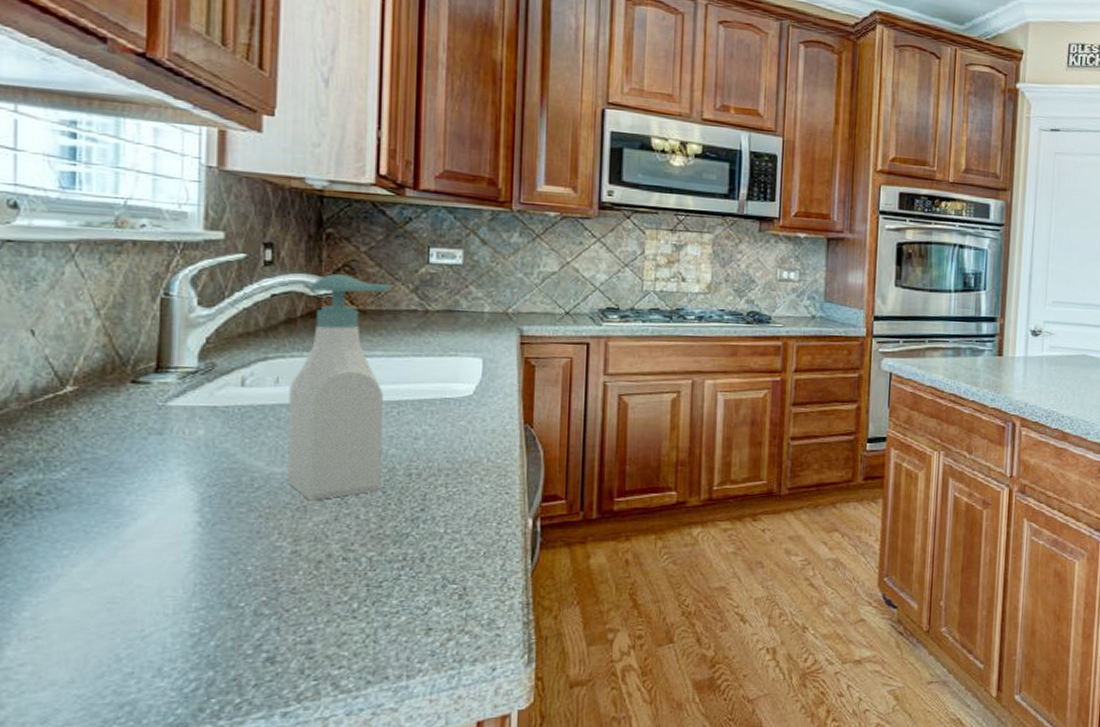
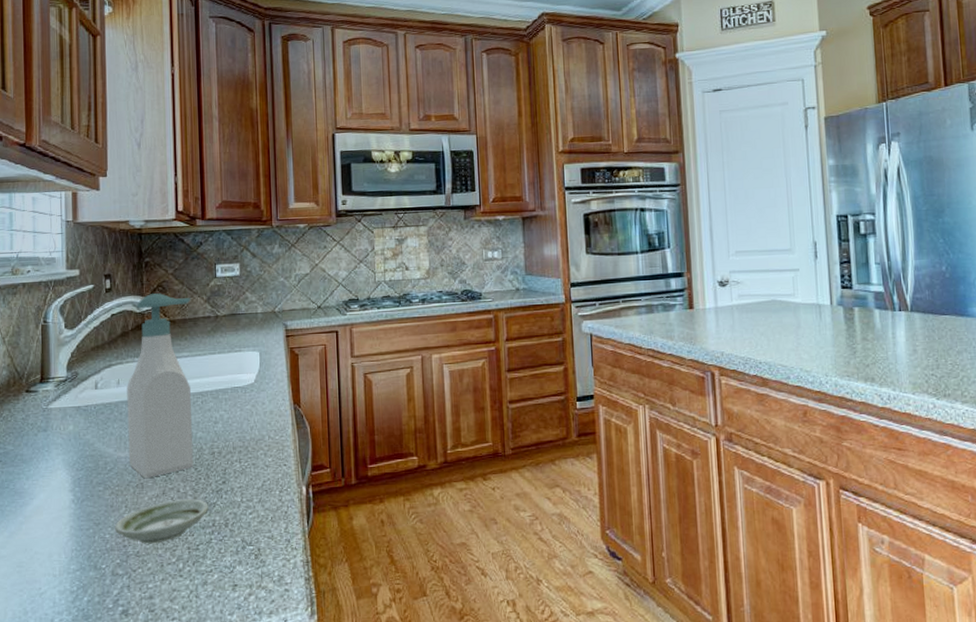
saucer: none [260,528,399,579] -> present [114,499,208,544]

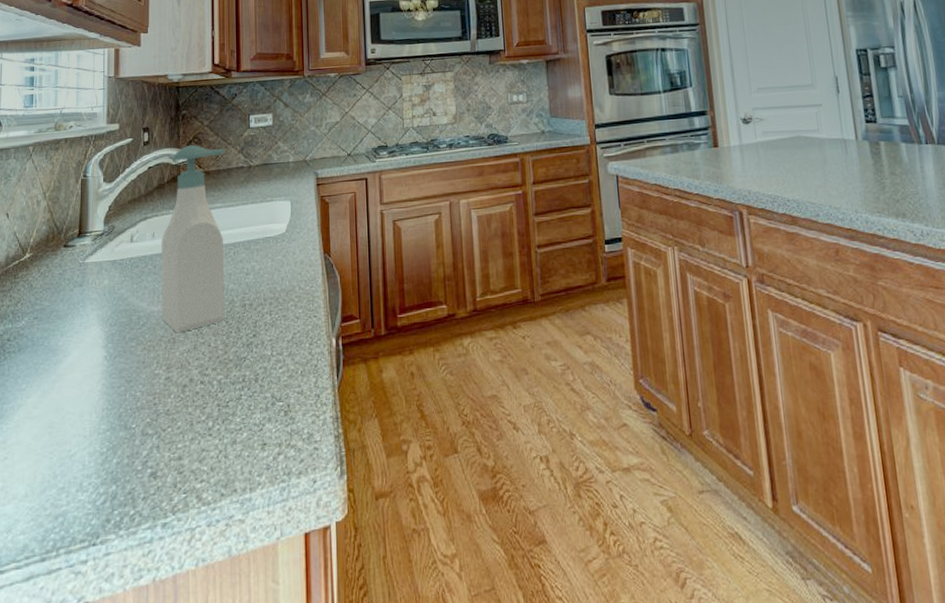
saucer: present [114,499,208,544] -> none [145,353,239,402]

